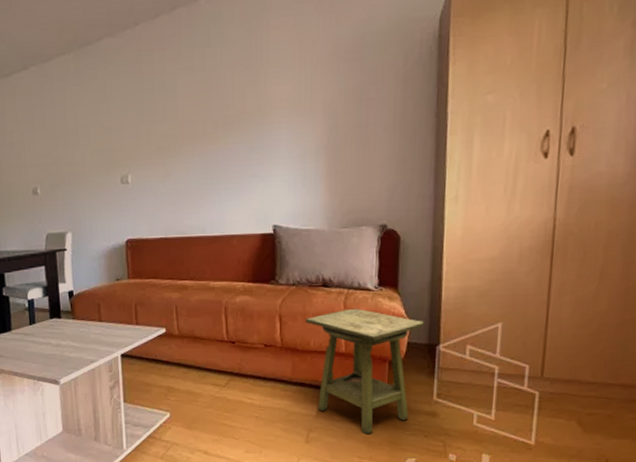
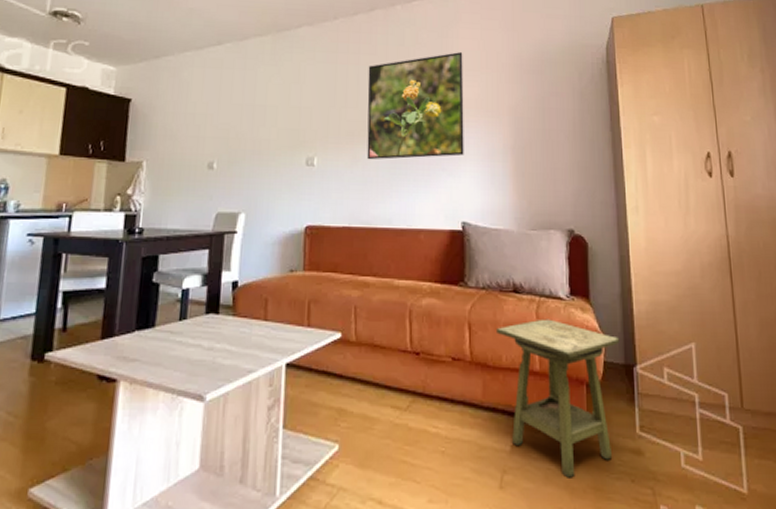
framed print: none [174,46,275,173] -> present [367,52,464,160]

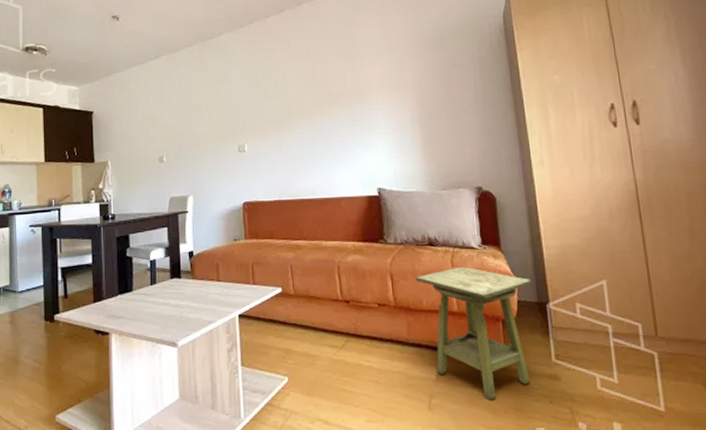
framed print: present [367,52,464,160] -> none [283,38,375,142]

